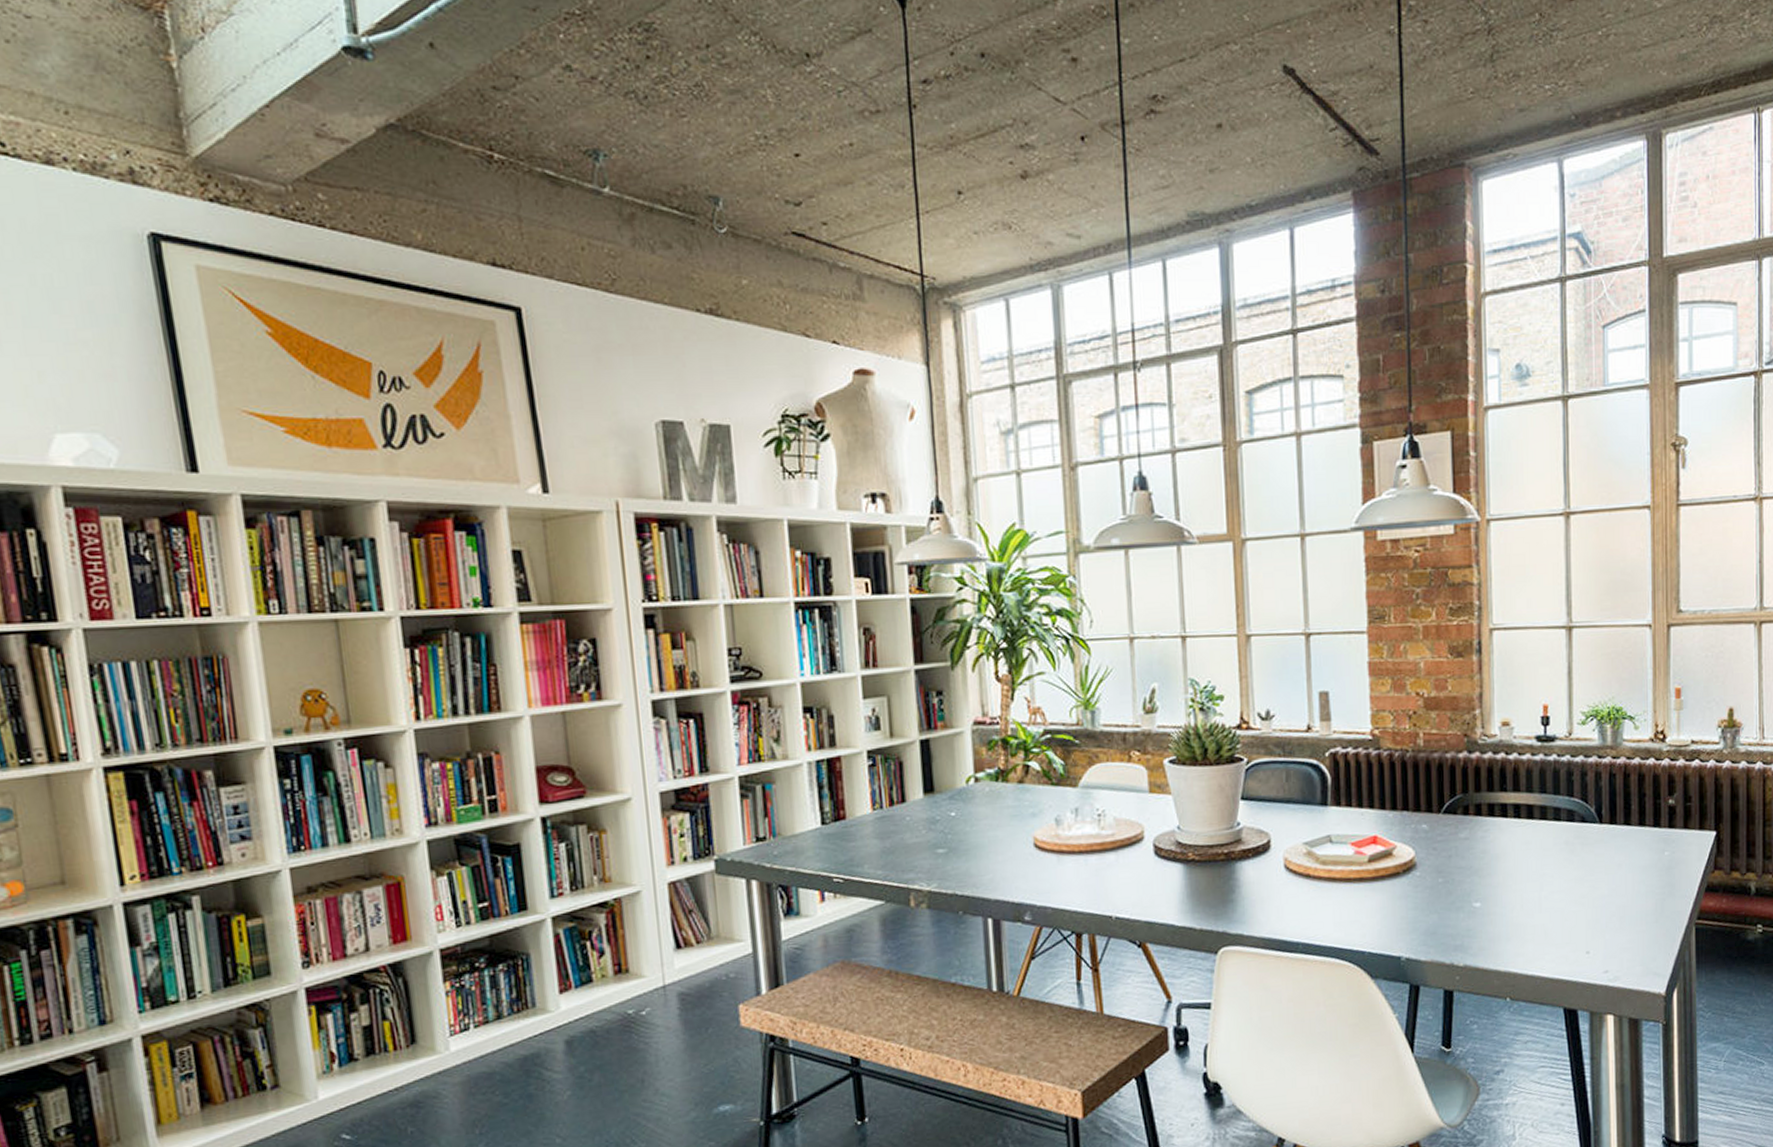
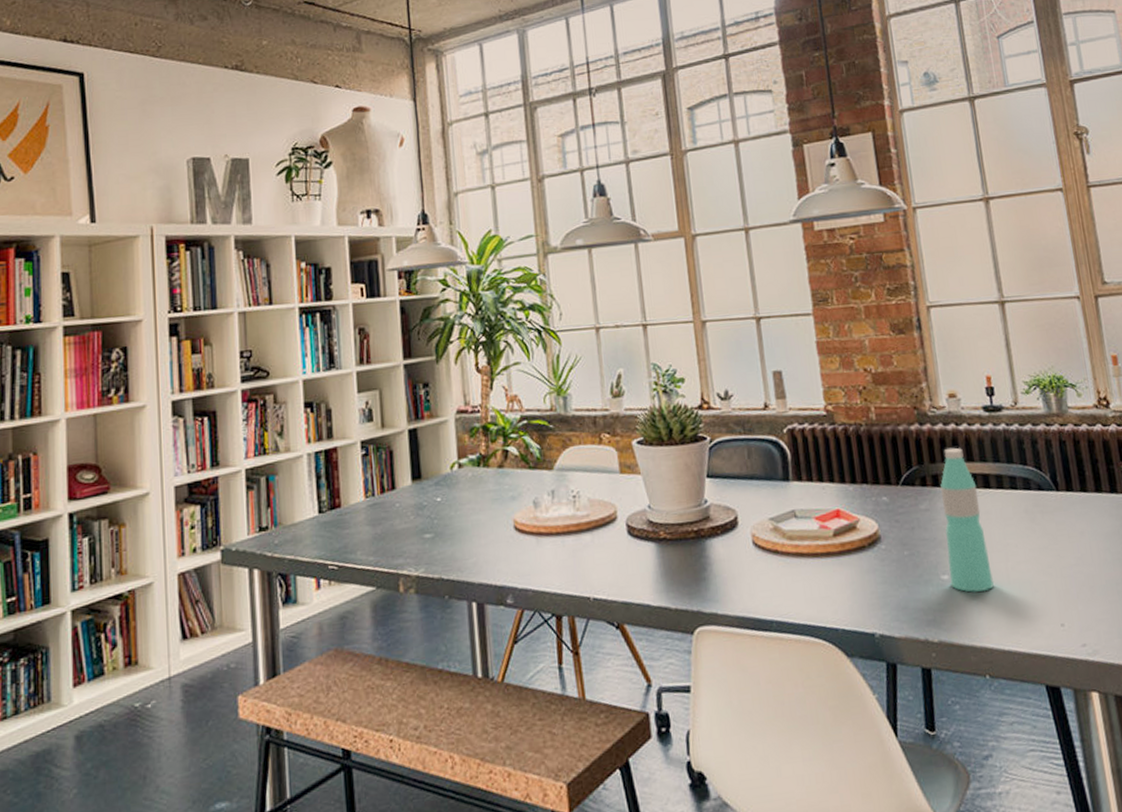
water bottle: none [1482,777,1526,920] -> present [940,447,995,593]

